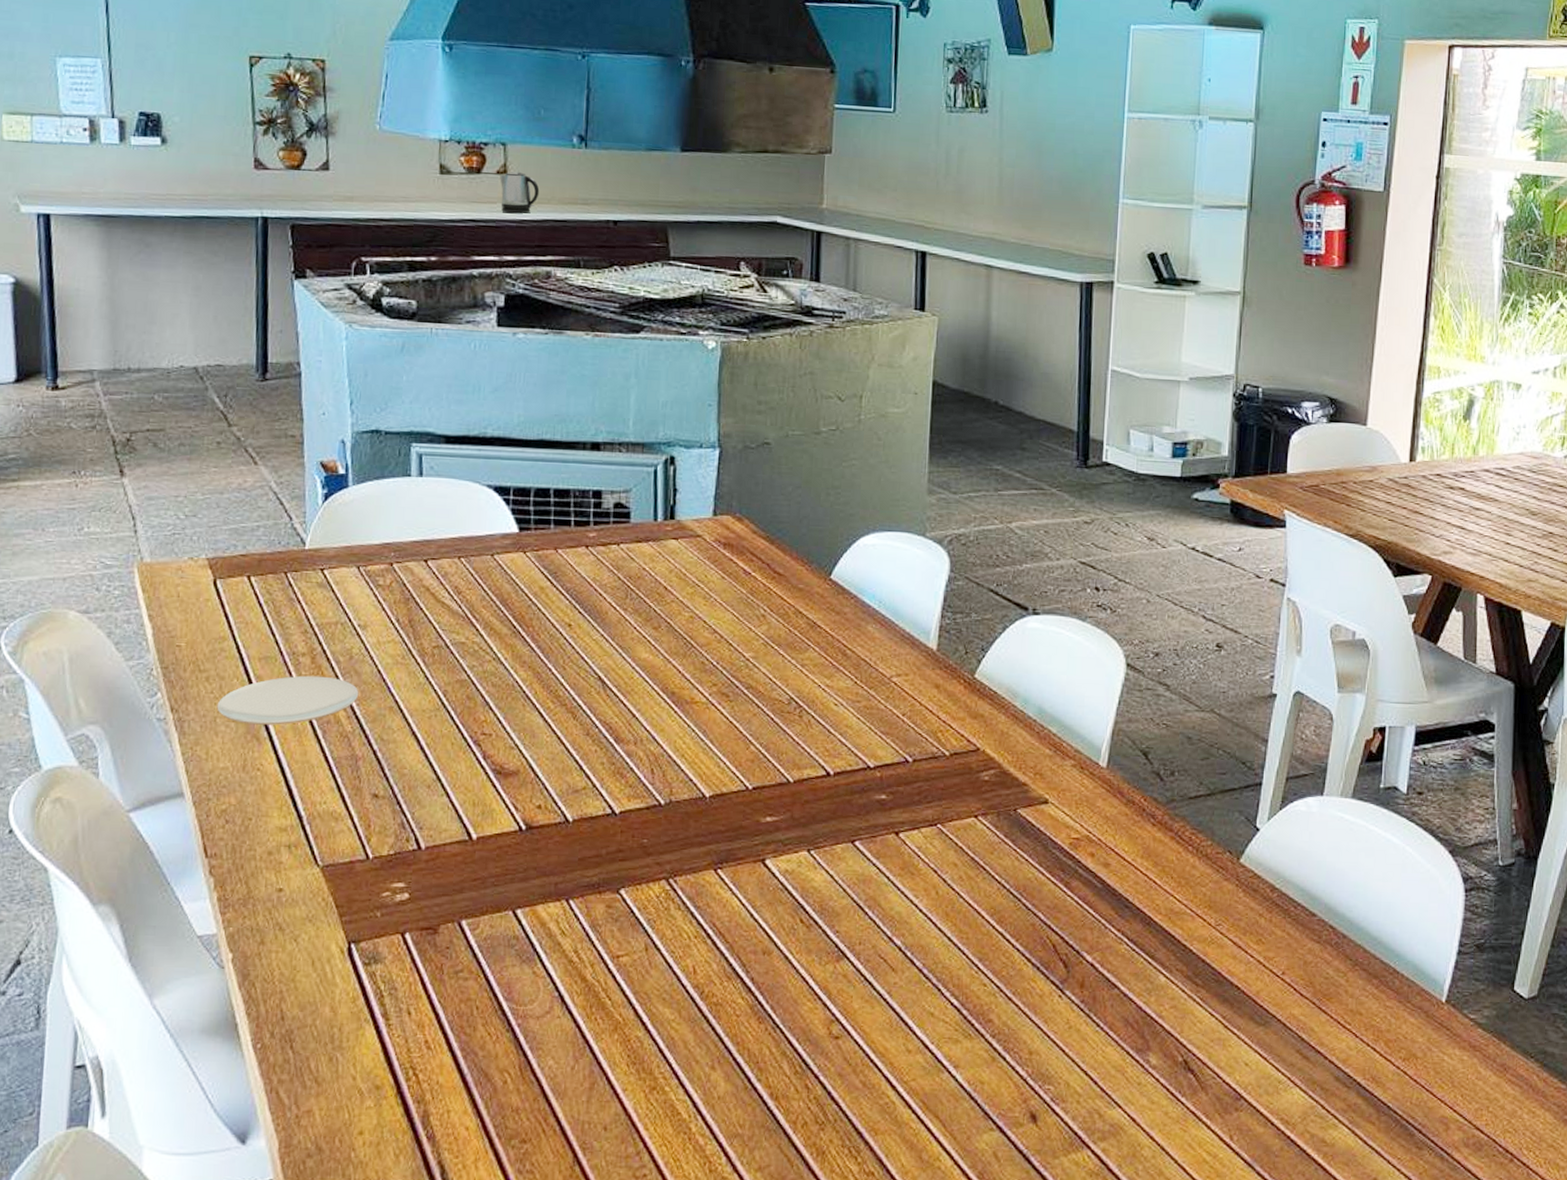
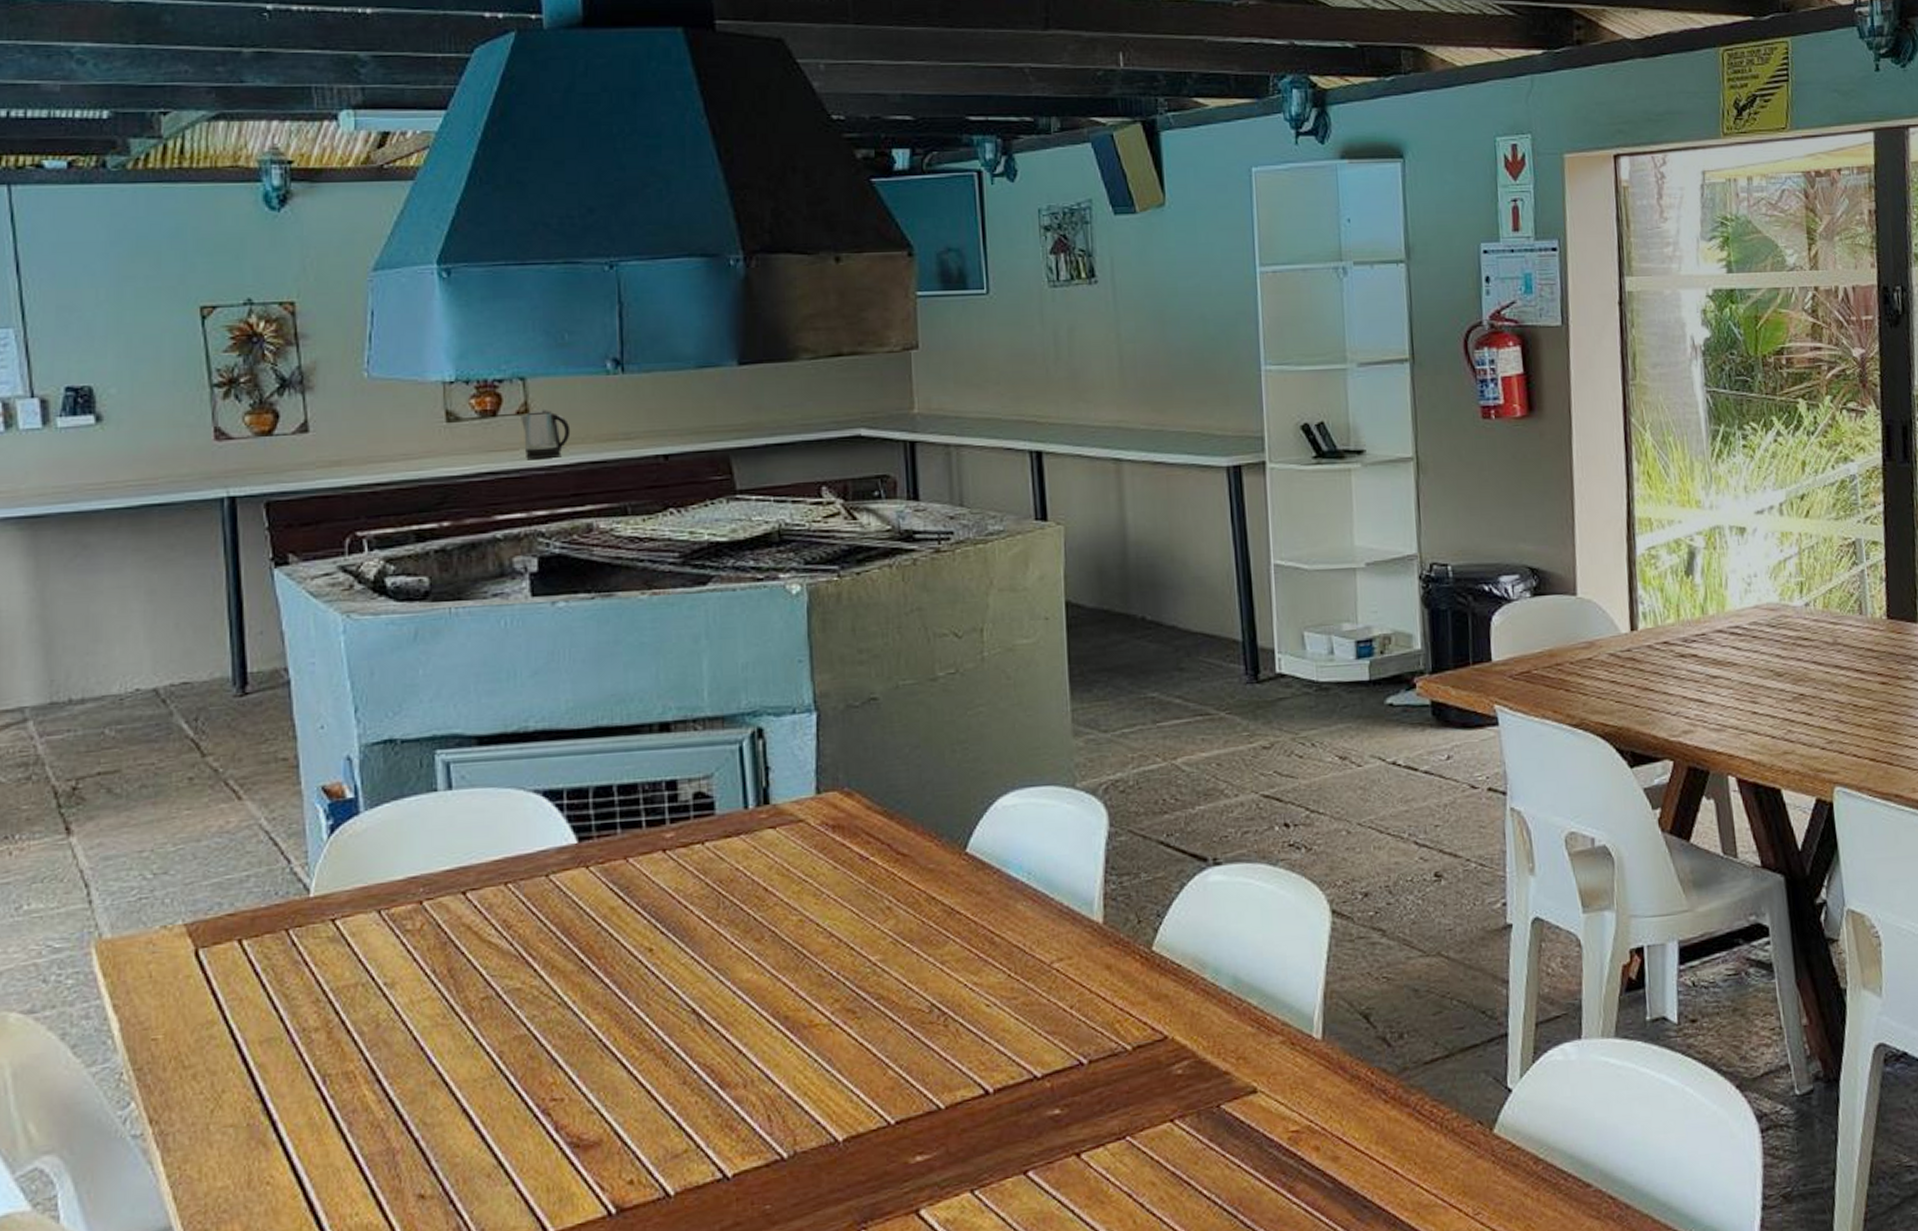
plate: present [216,675,359,725] -> none [209,1053,391,1128]

